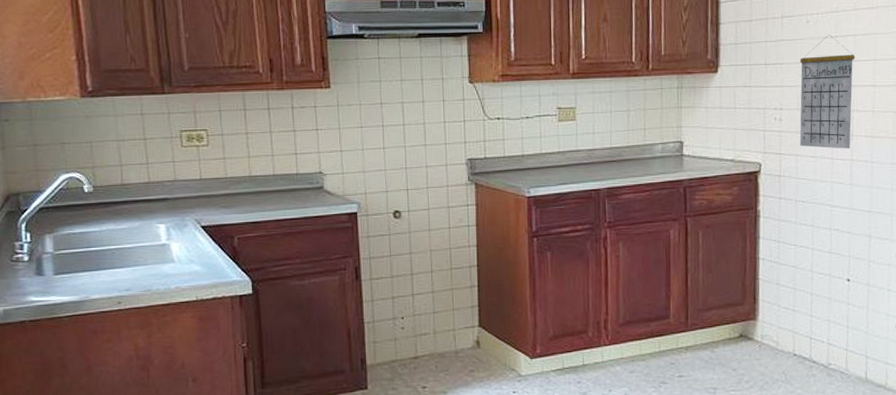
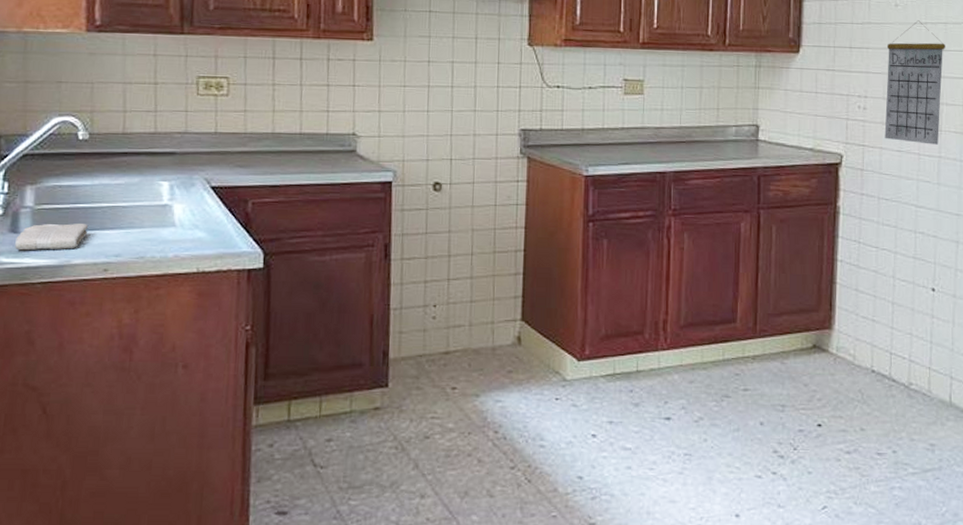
washcloth: none [42,264,101,290] -> present [15,223,88,251]

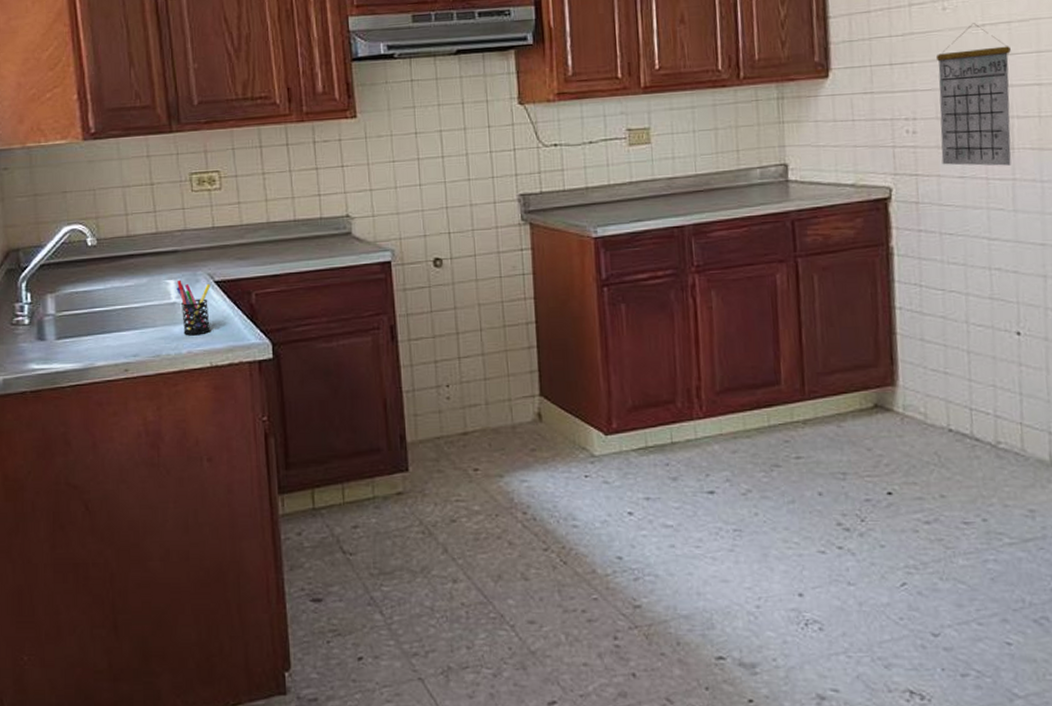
washcloth: present [15,223,88,251] -> none [43,327,107,357]
pen holder: none [169,182,206,240] -> present [176,279,210,336]

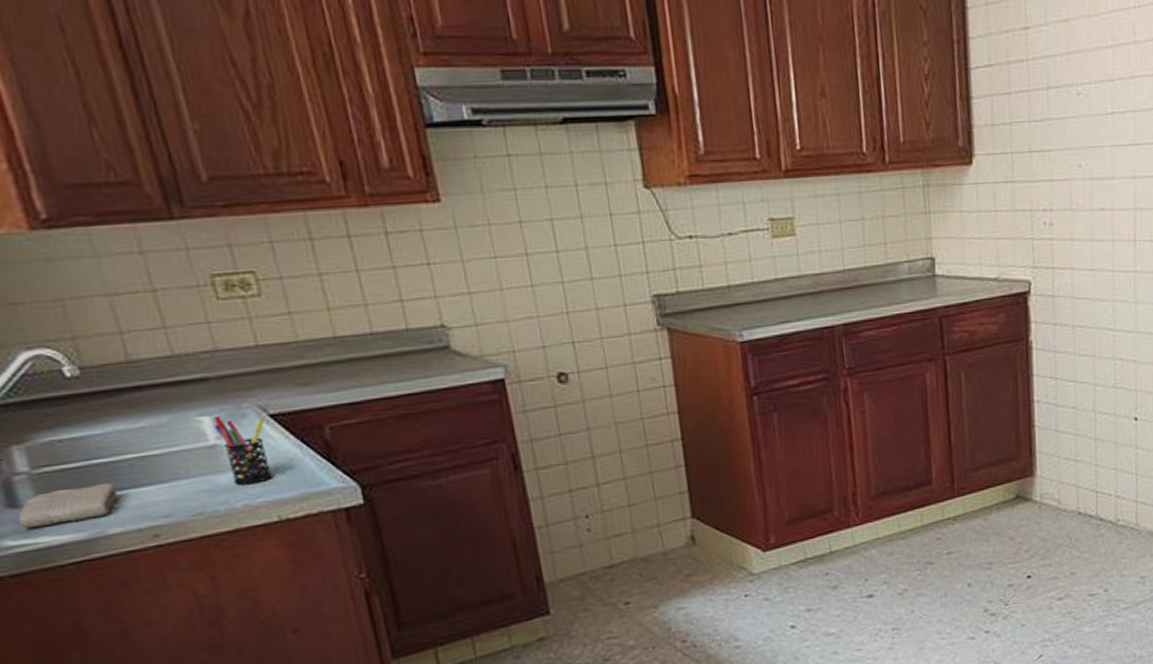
washcloth: none [43,327,107,357] -> present [18,483,118,529]
calendar: present [935,23,1012,166] -> none [1070,110,1135,259]

